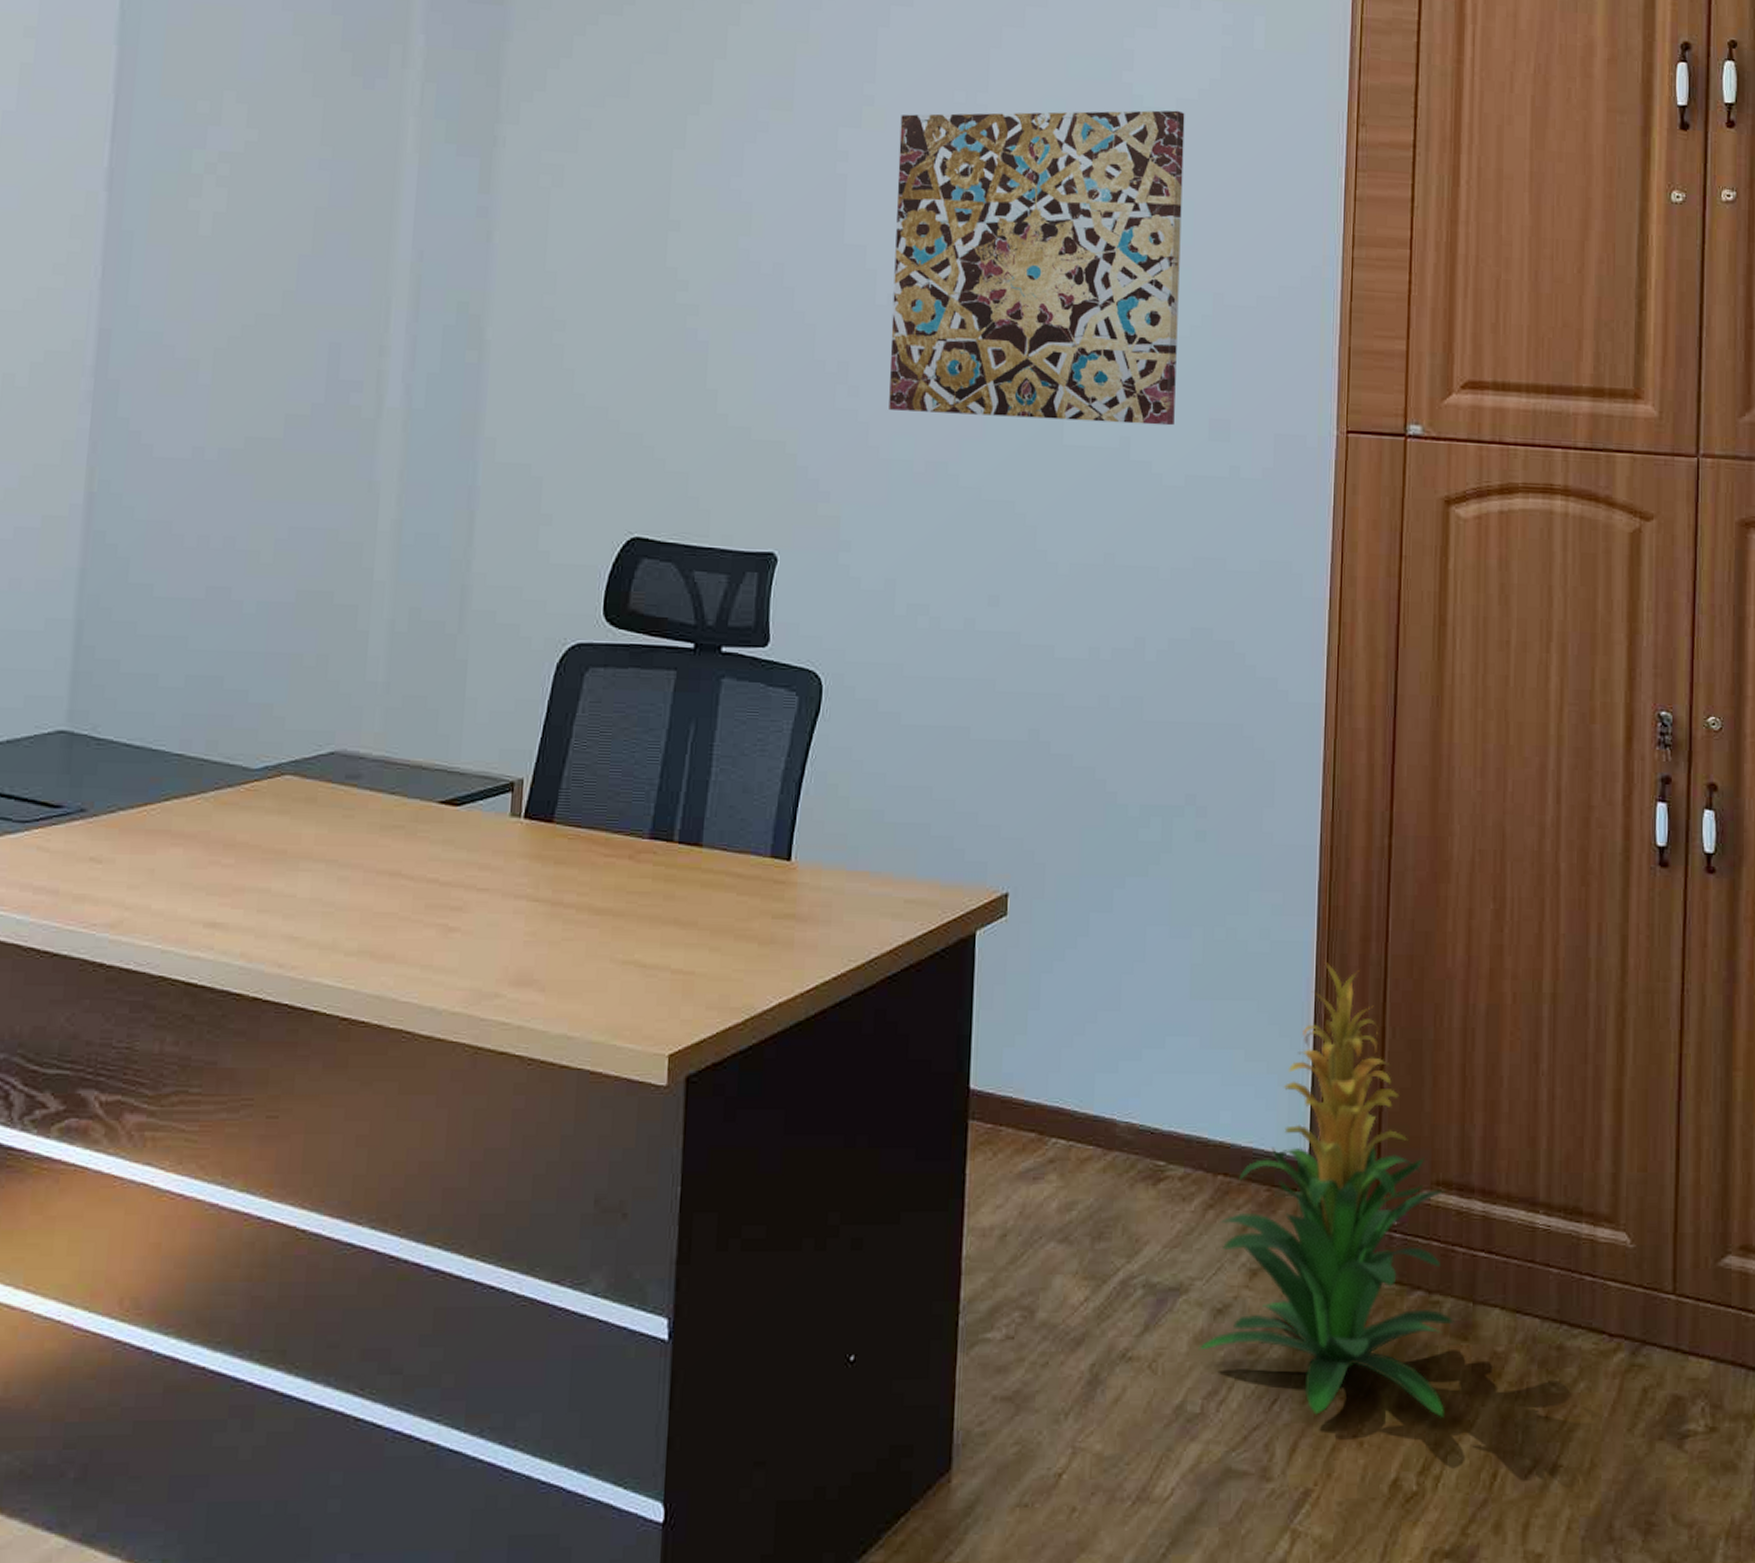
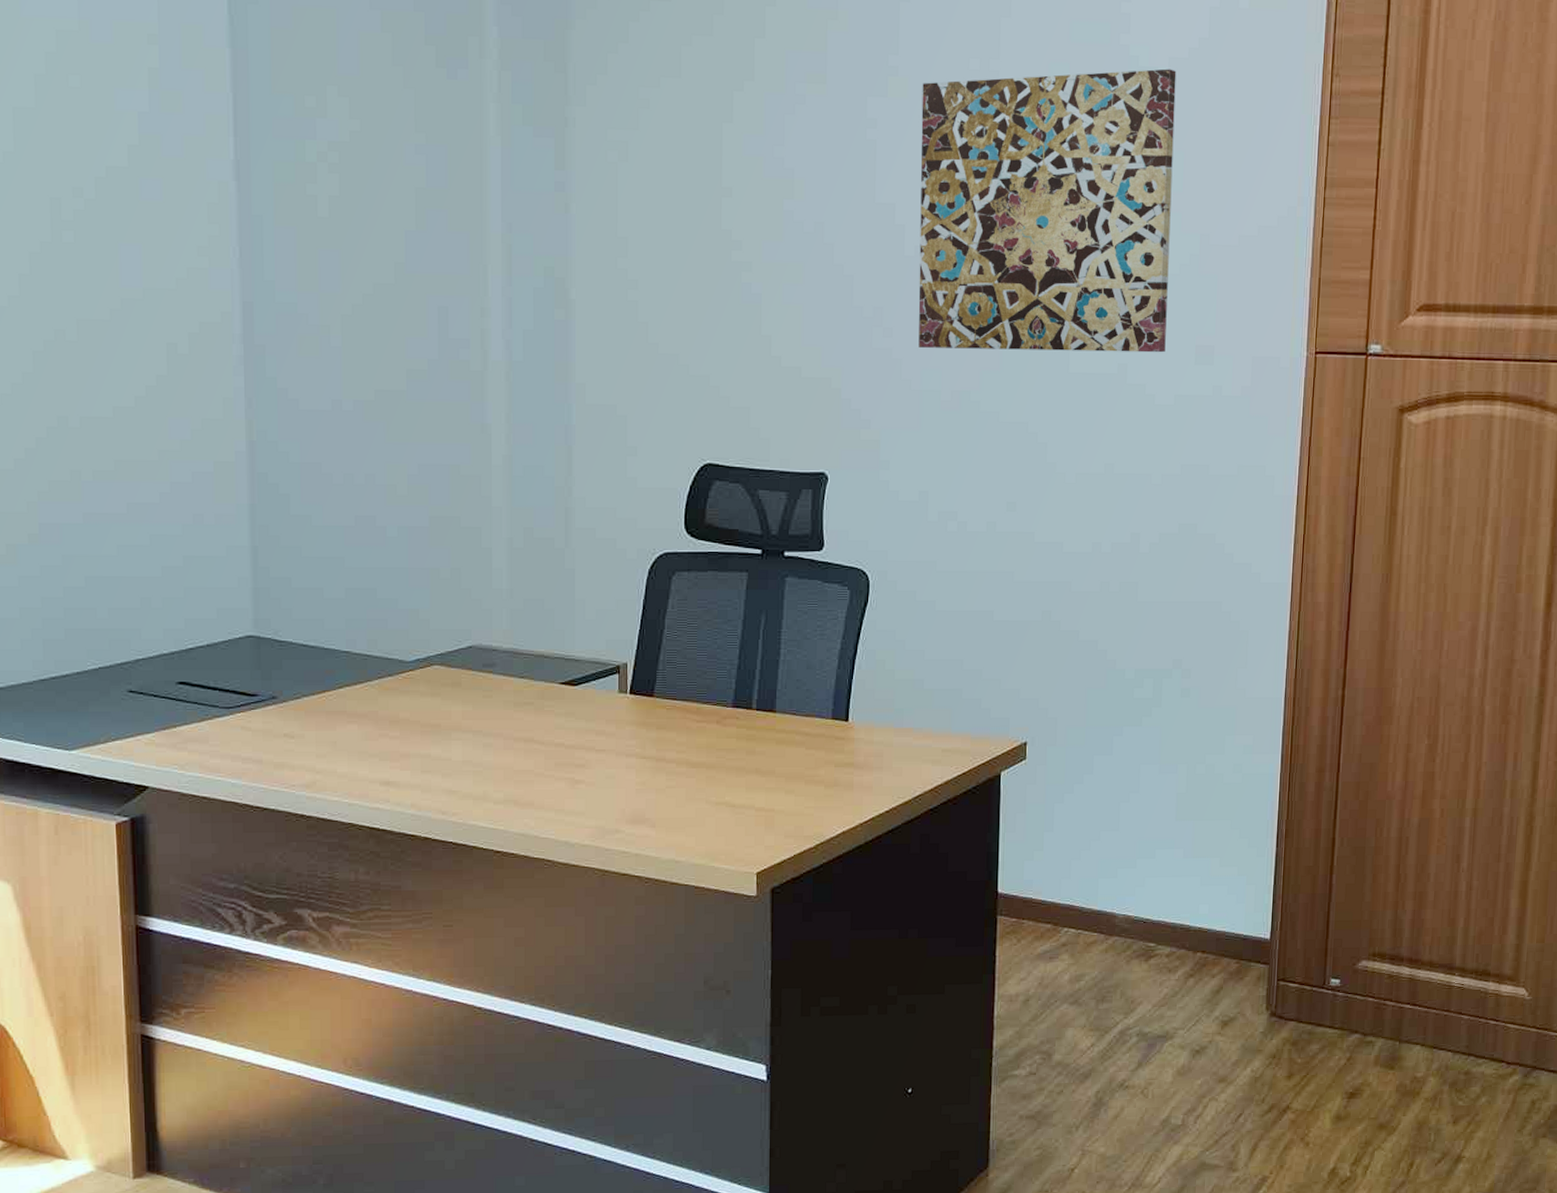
indoor plant: present [1198,959,1456,1417] -> none [1180,787,1385,1124]

